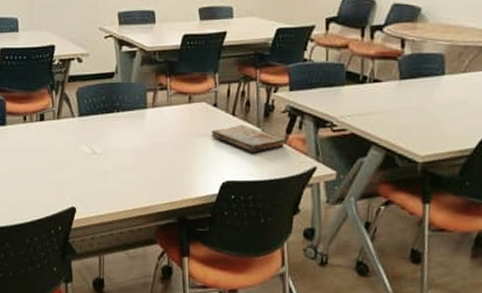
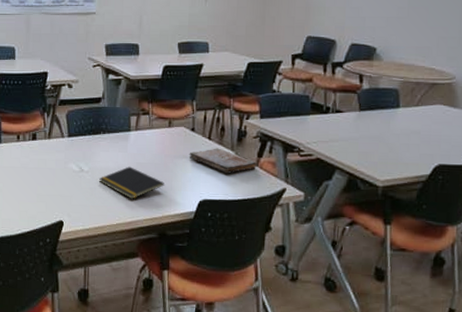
notepad: none [114,147,184,183] -> present [99,166,164,199]

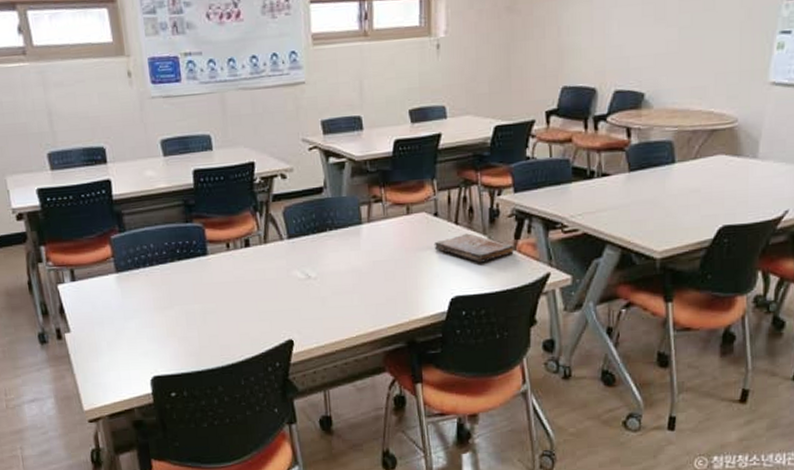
notepad: present [99,166,164,199] -> none [331,266,408,305]

